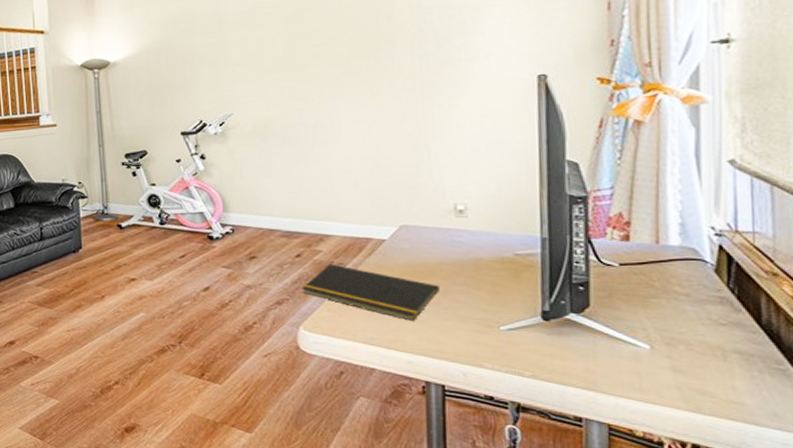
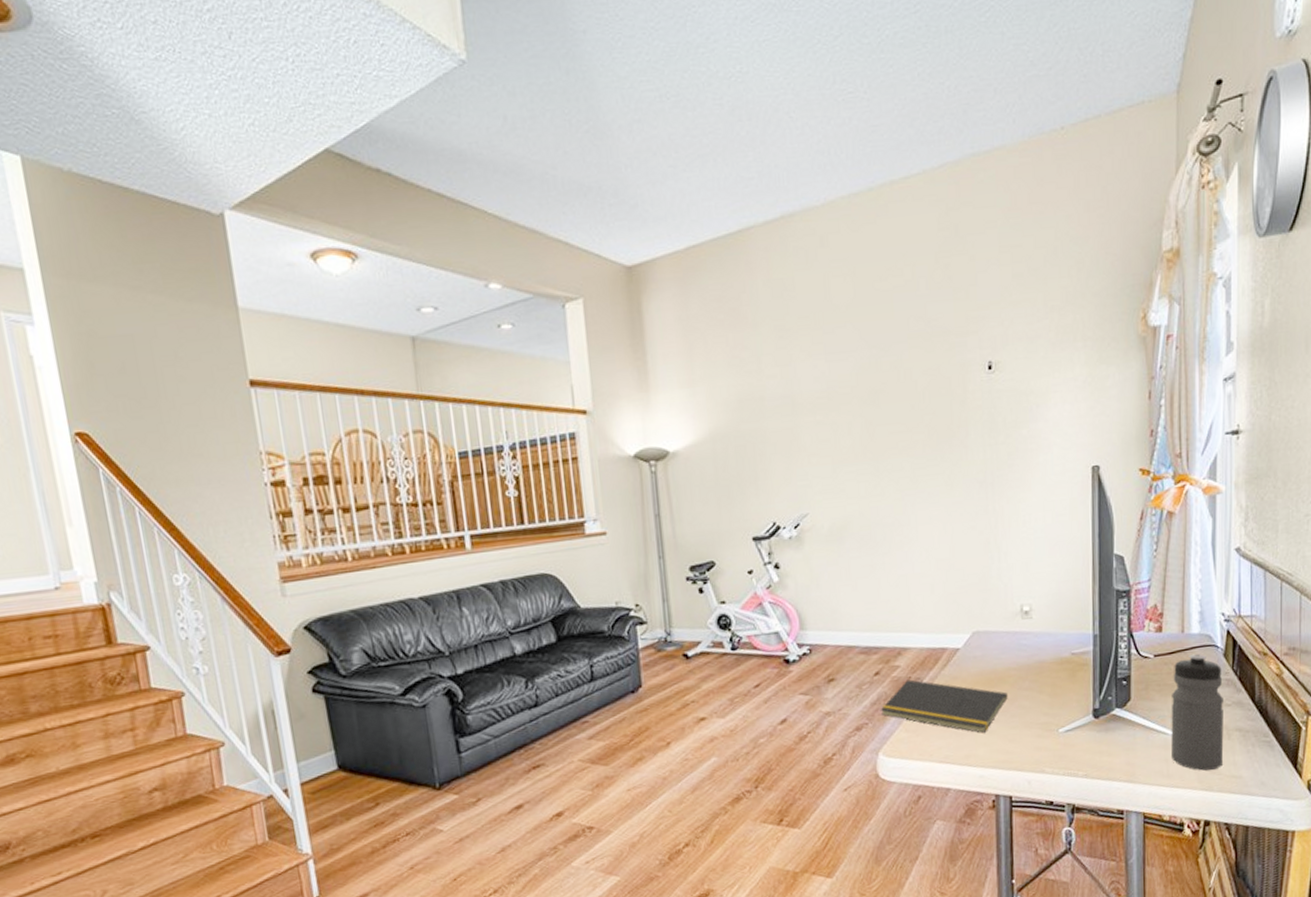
water bottle: none [643,266,718,391] -> present [1171,653,1225,771]

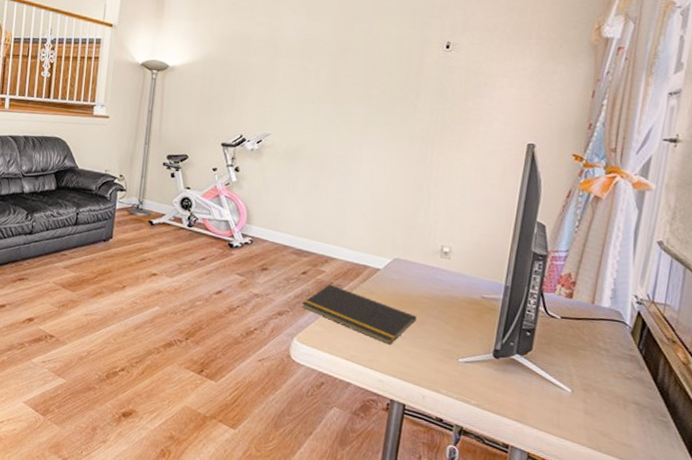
water bottle: present [1171,653,1225,771] -> none [564,324,627,433]

